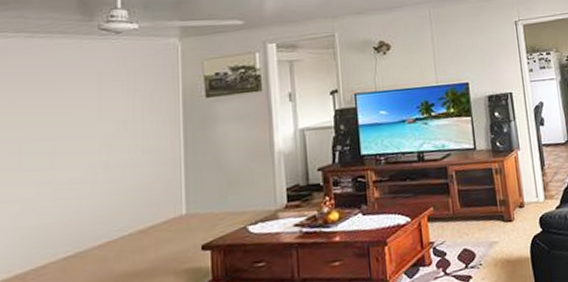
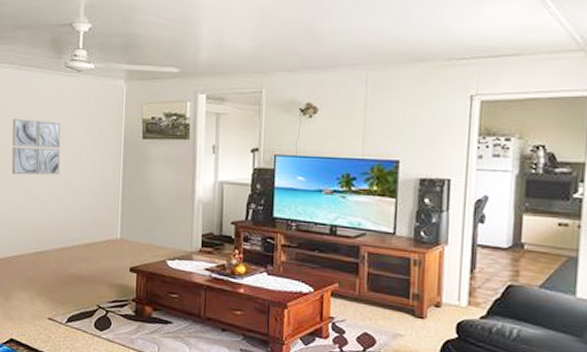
wall art: none [22,93,98,165] -> present [11,118,61,175]

